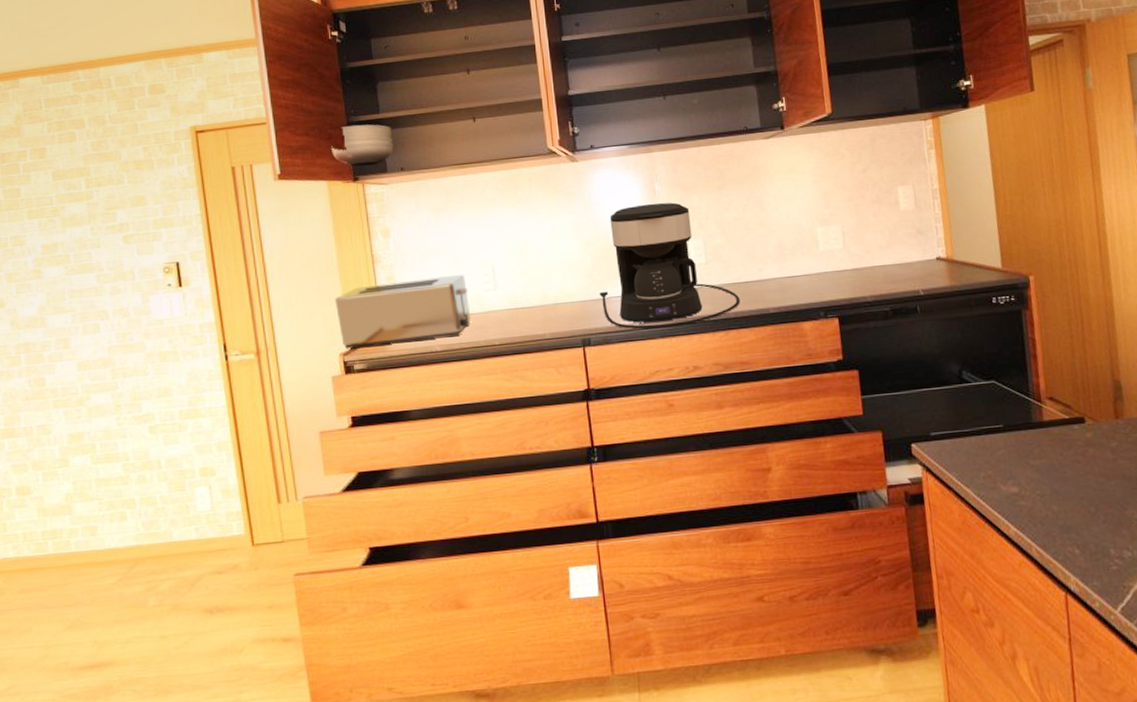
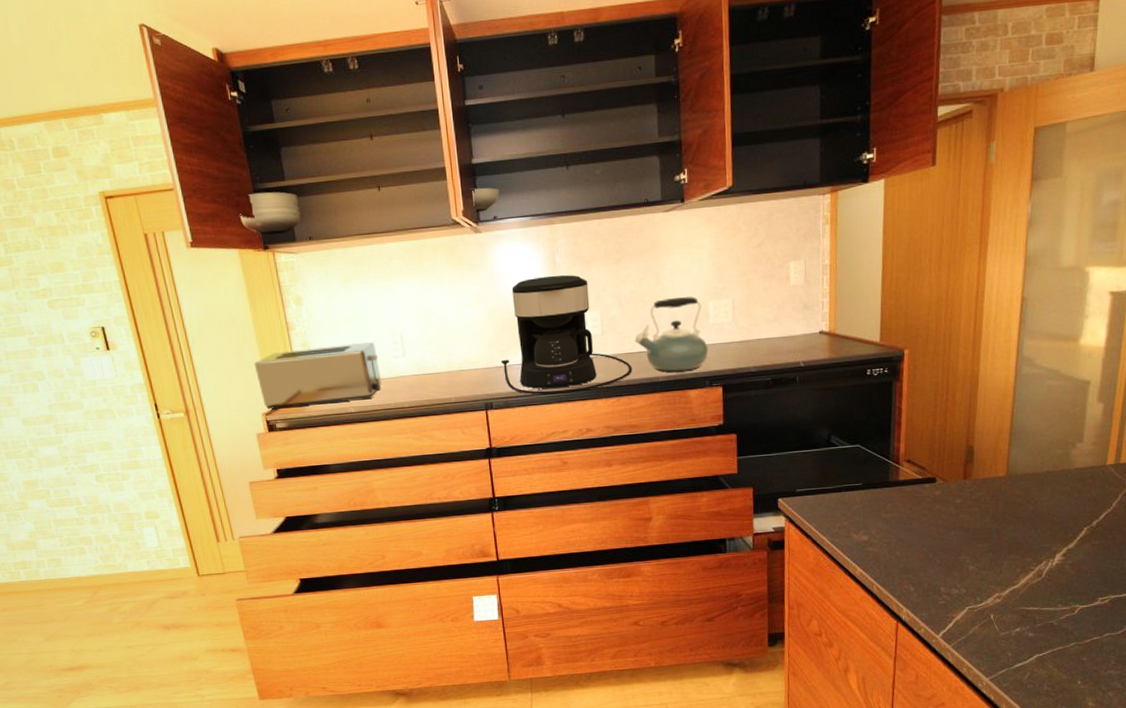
bowl: none [568,117,597,142] -> present [472,187,500,213]
kettle: none [740,223,821,303] -> present [634,297,709,372]

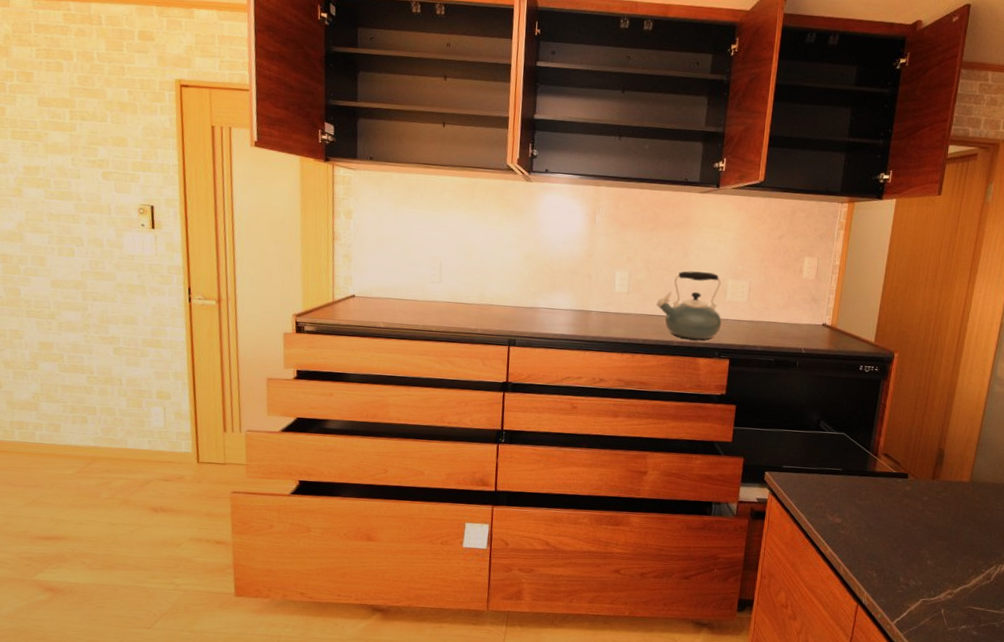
bowl: present [239,192,302,235] -> none [307,107,367,150]
toaster: present [254,342,382,410] -> none [294,258,415,318]
bowl: present [472,187,500,213] -> none [528,140,556,164]
coffee maker: present [501,275,633,395] -> none [530,231,651,343]

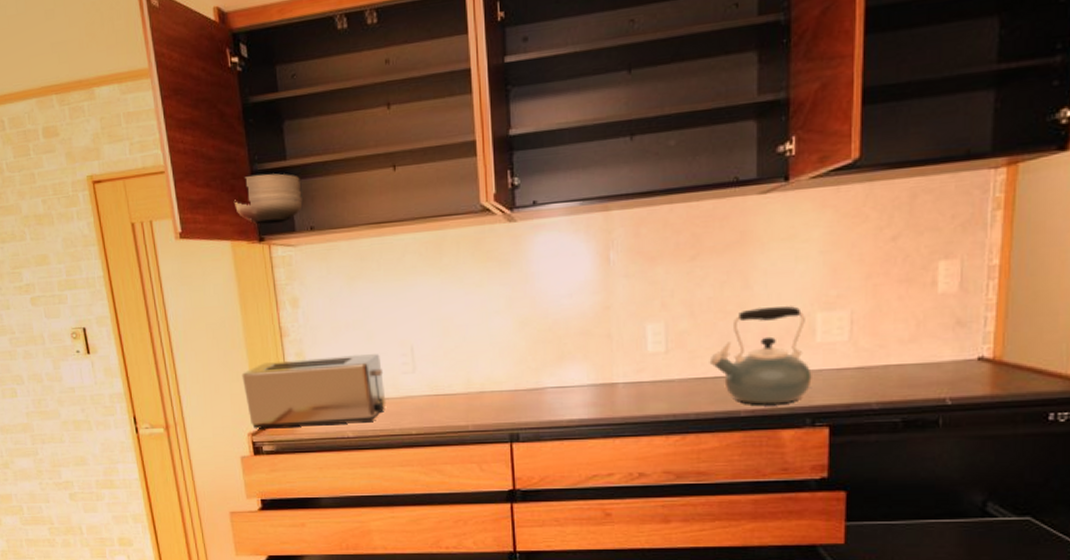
toaster: none [294,258,415,318] -> present [241,354,386,429]
bowl: none [307,107,367,150] -> present [233,173,303,225]

